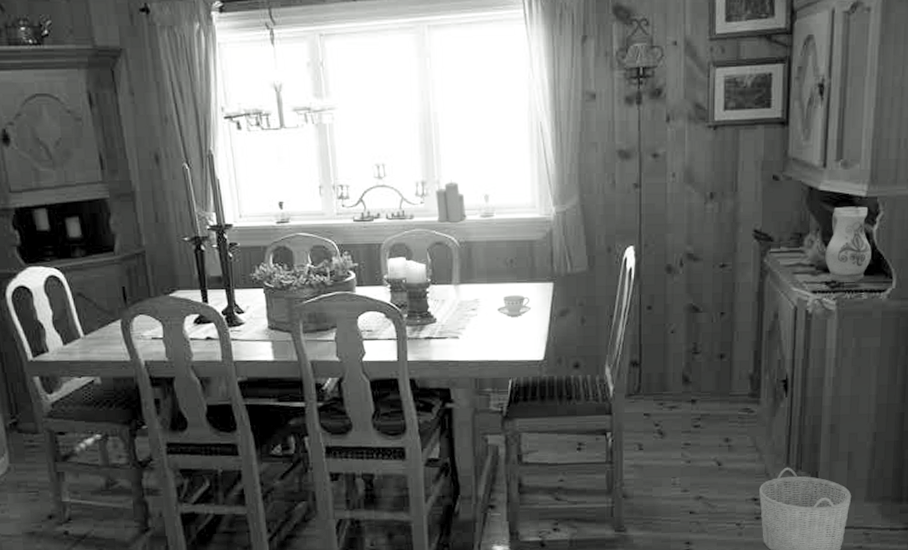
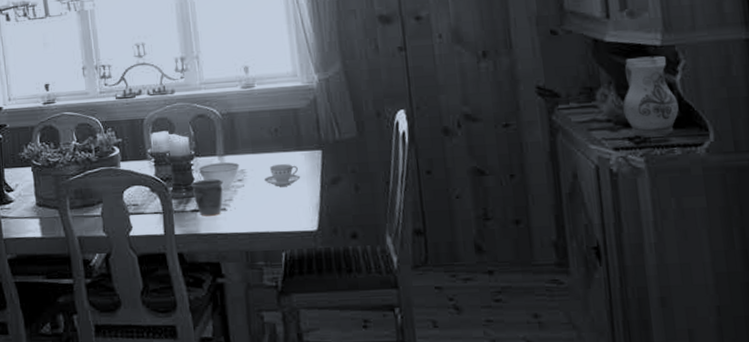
mug: none [425,307,457,344] -> present [190,178,223,216]
bowl: none [434,291,475,319] -> present [199,162,240,191]
candle: present [436,179,468,223] -> none [195,54,229,96]

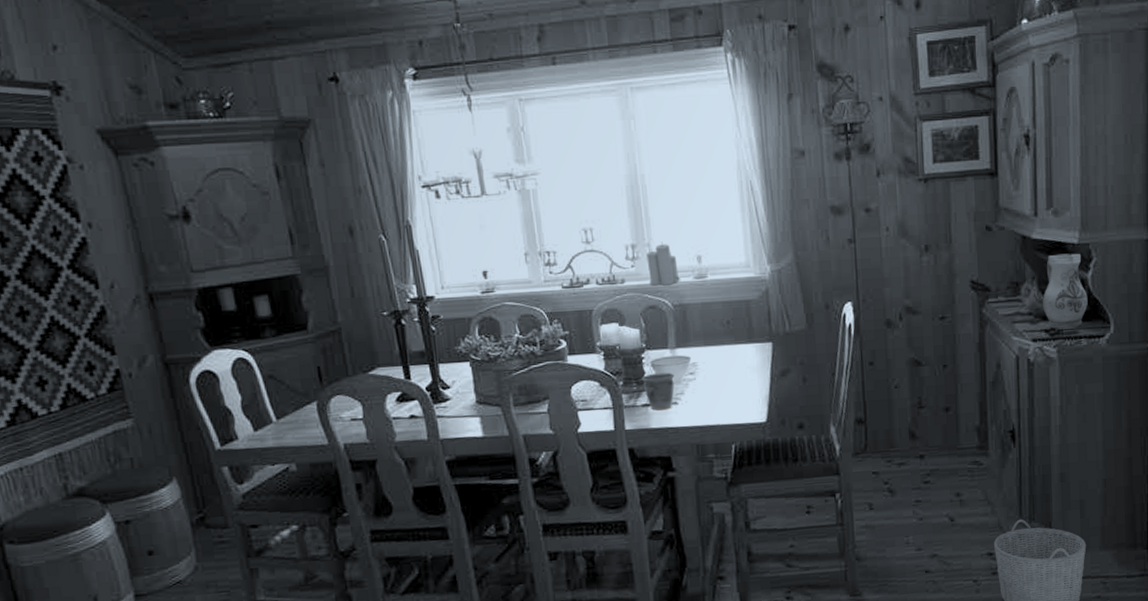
candle: none [195,54,229,96] -> present [646,242,681,286]
teacup: present [265,164,301,187] -> none [716,356,752,379]

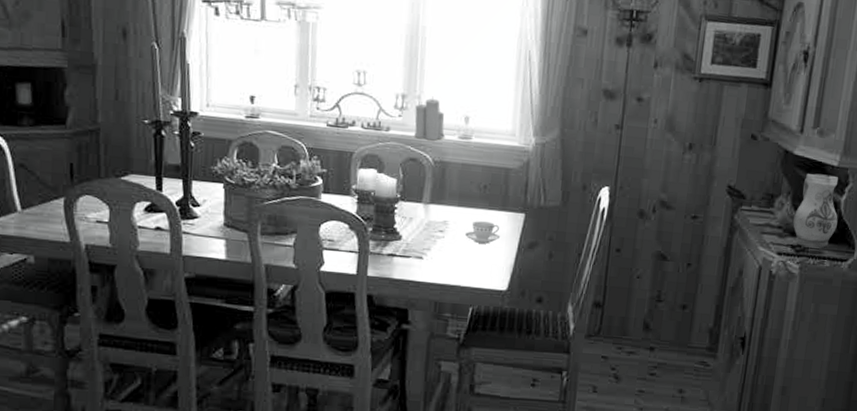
mug: present [641,372,675,411] -> none [391,224,425,263]
bowl: present [650,355,692,385] -> none [402,209,444,240]
teacup: none [716,356,752,379] -> present [465,221,501,244]

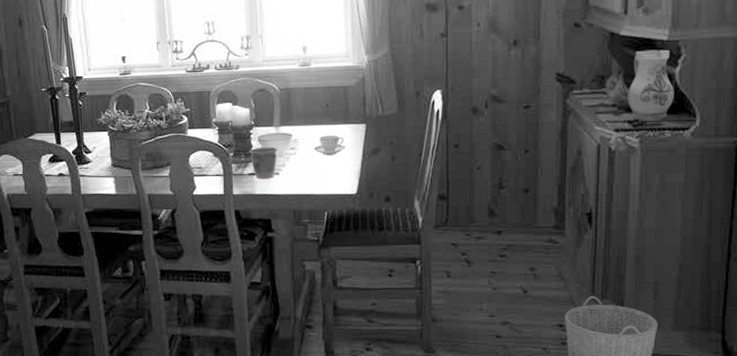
mug: none [391,224,425,263] -> present [249,146,278,179]
bowl: none [402,209,444,240] -> present [257,132,294,157]
candle: present [414,96,446,141] -> none [259,34,288,72]

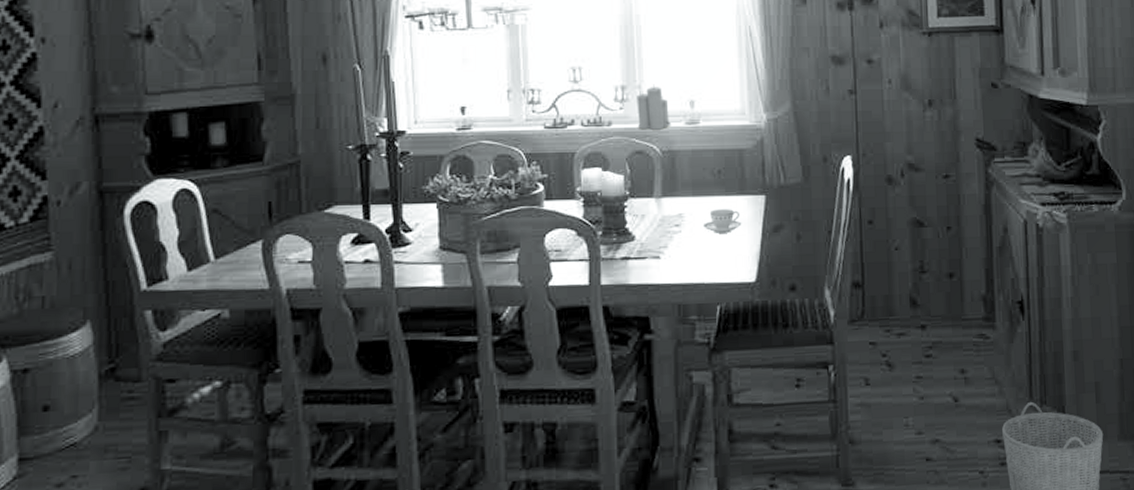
mug: present [249,146,278,179] -> none [622,223,659,265]
bowl: present [257,132,294,157] -> none [633,205,678,237]
candle: none [259,34,288,72] -> present [637,84,672,130]
ceramic pitcher: present [627,49,674,121] -> none [1051,115,1098,194]

